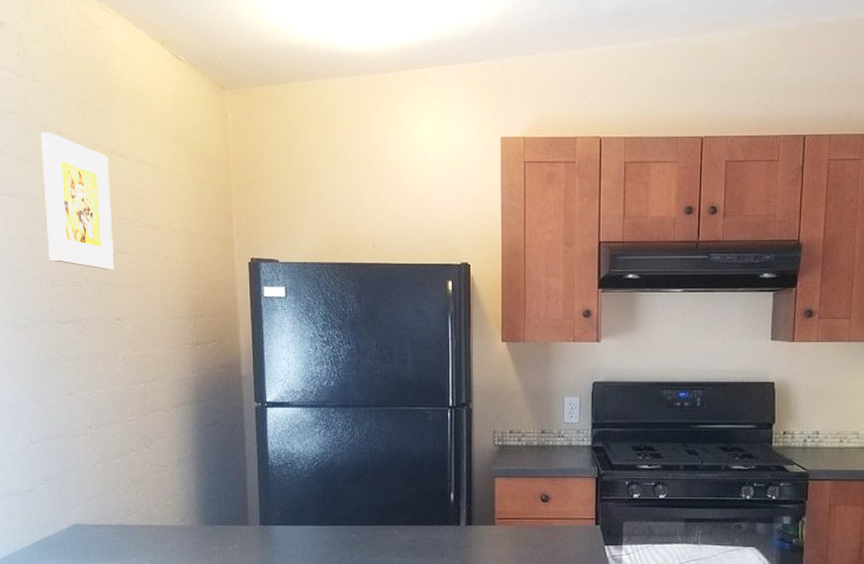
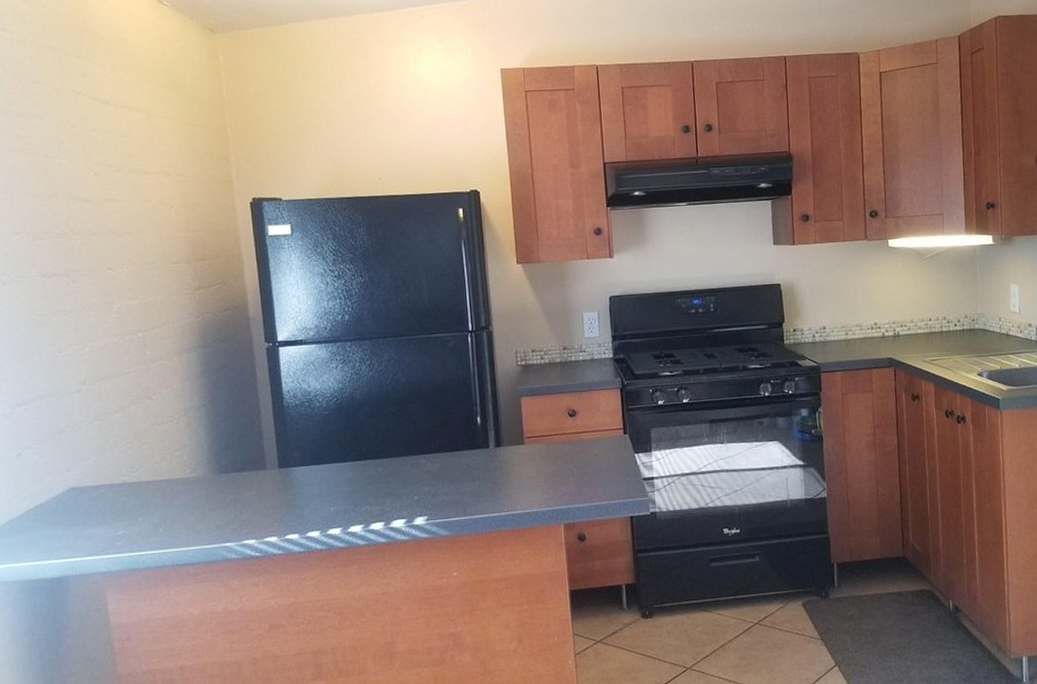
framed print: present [41,132,114,270] -> none [14,82,103,219]

